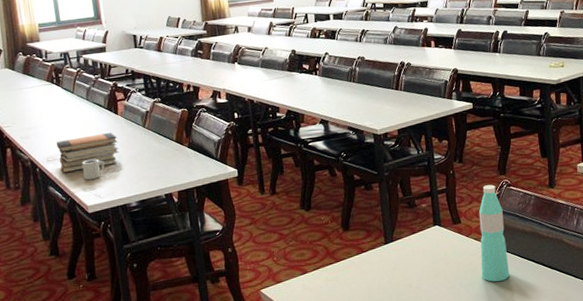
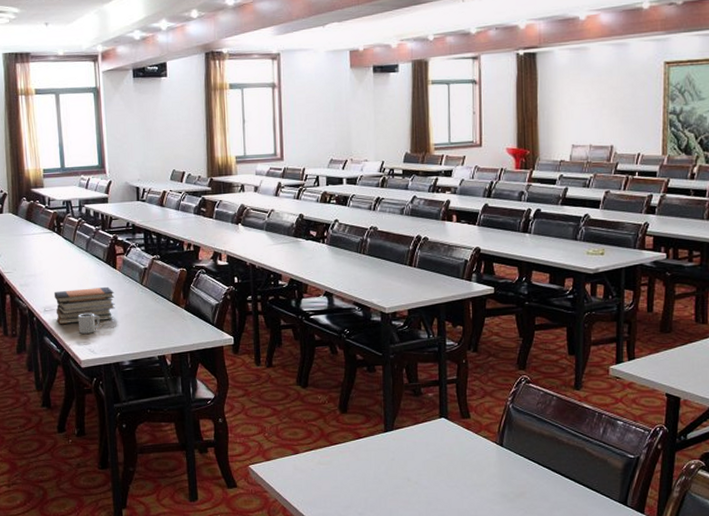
water bottle: present [479,184,510,282] -> none [489,379,520,486]

